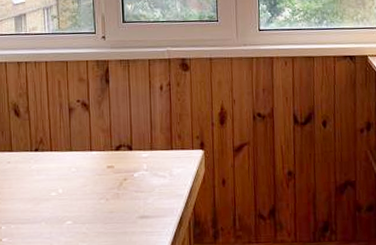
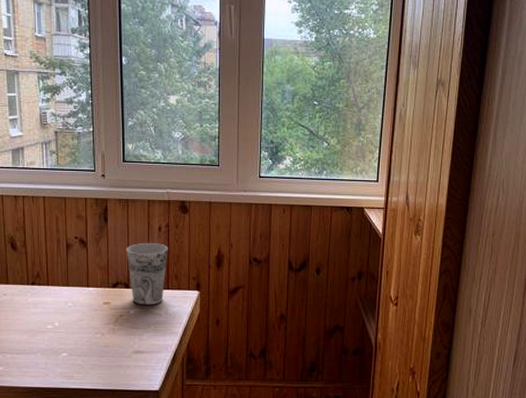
cup: none [128,102,171,168] -> present [126,243,168,306]

